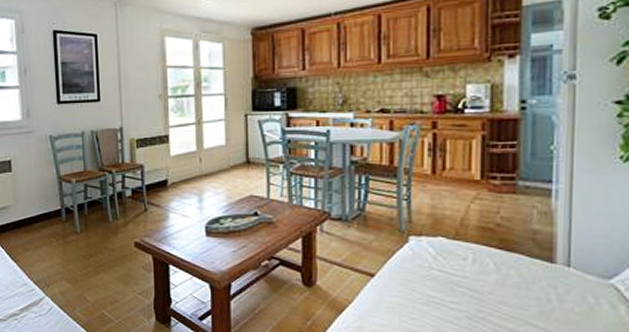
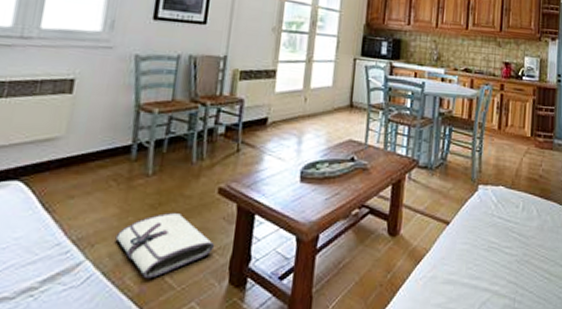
tool roll: none [63,262,140,313] -> present [115,212,215,279]

